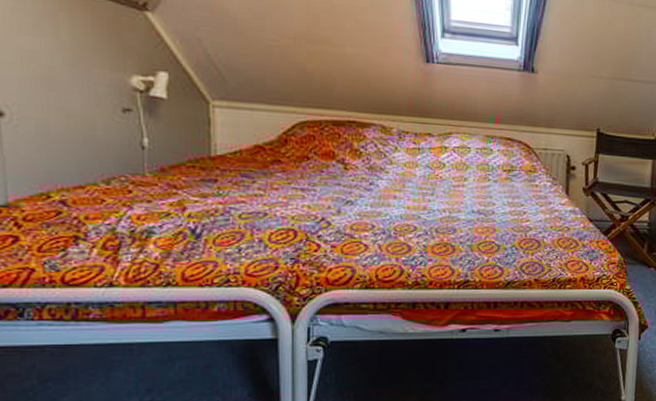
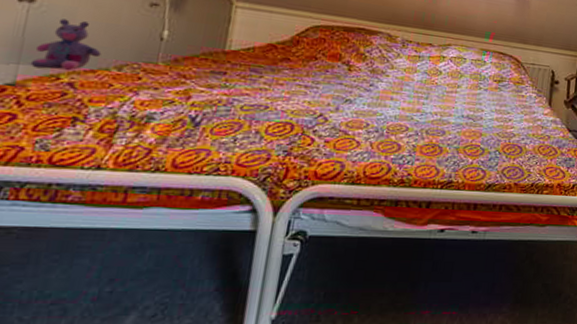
toy: none [17,132,86,189] -> present [30,19,102,71]

